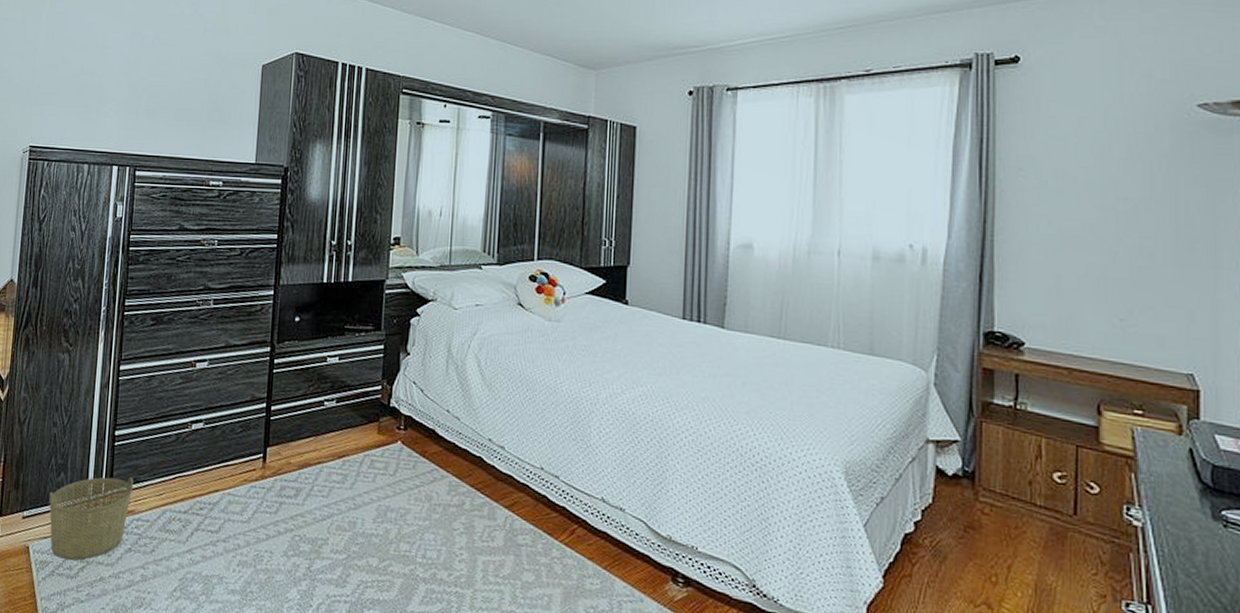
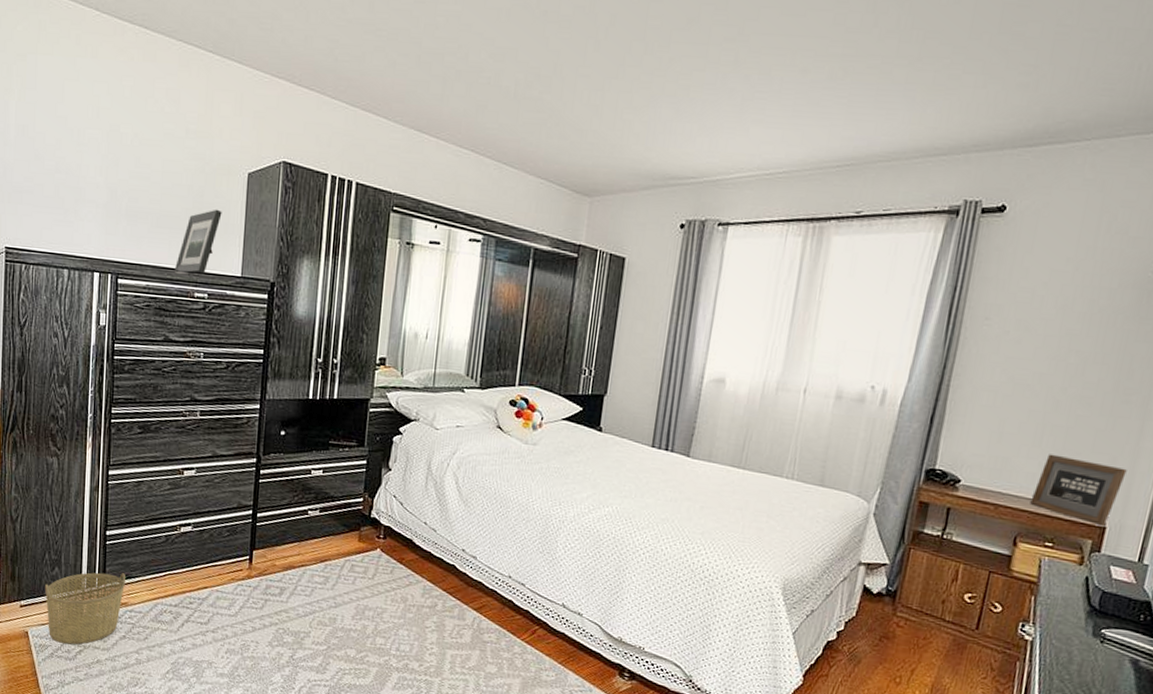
picture frame: none [190,100,237,164] -> present [174,209,222,275]
picture frame: none [1107,310,1209,390] -> present [1030,454,1127,527]

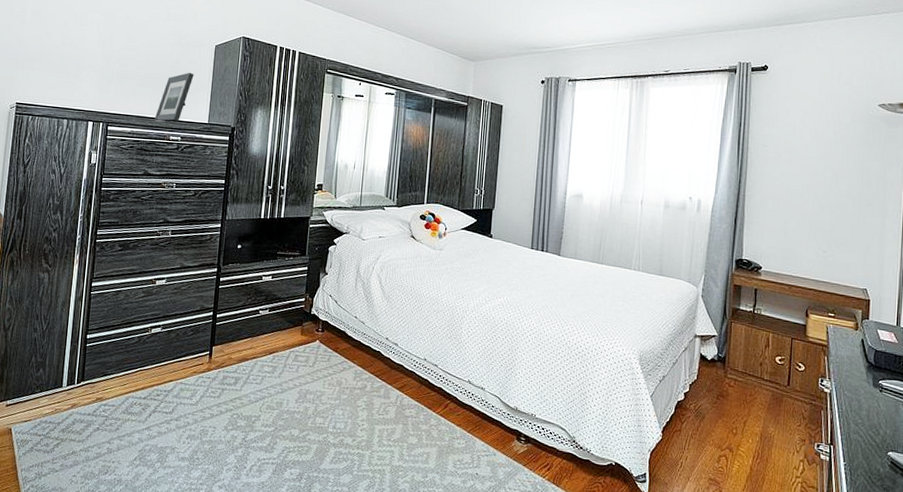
basket: present [44,572,126,645] -> none [29,371,102,439]
picture frame: present [1030,454,1127,527] -> none [814,245,878,299]

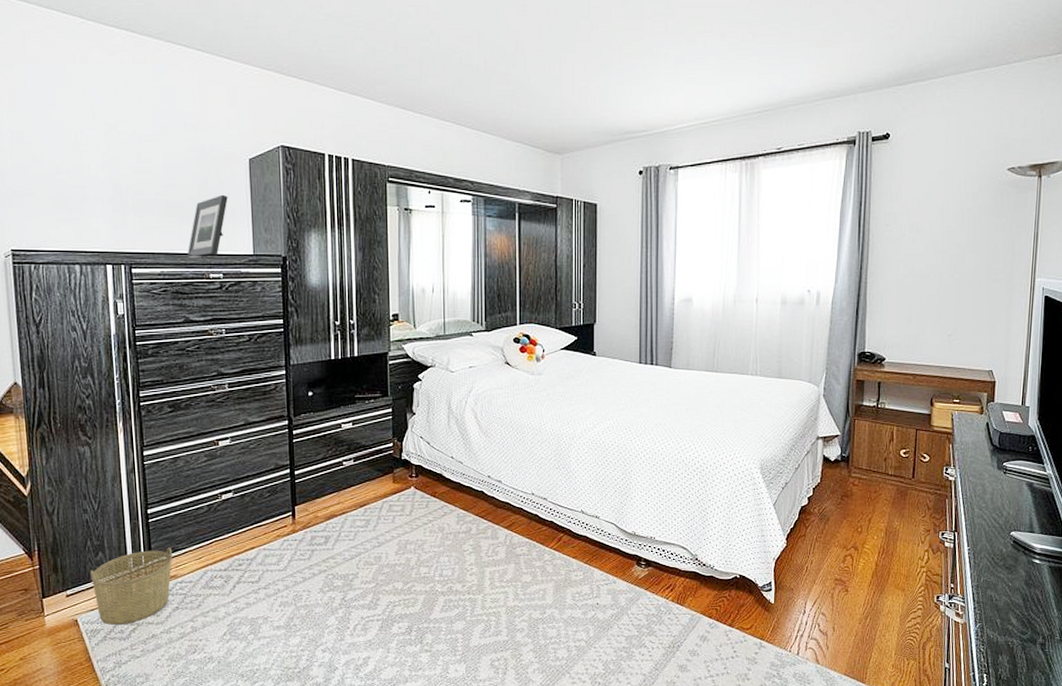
basket: none [29,371,102,439] -> present [89,547,173,625]

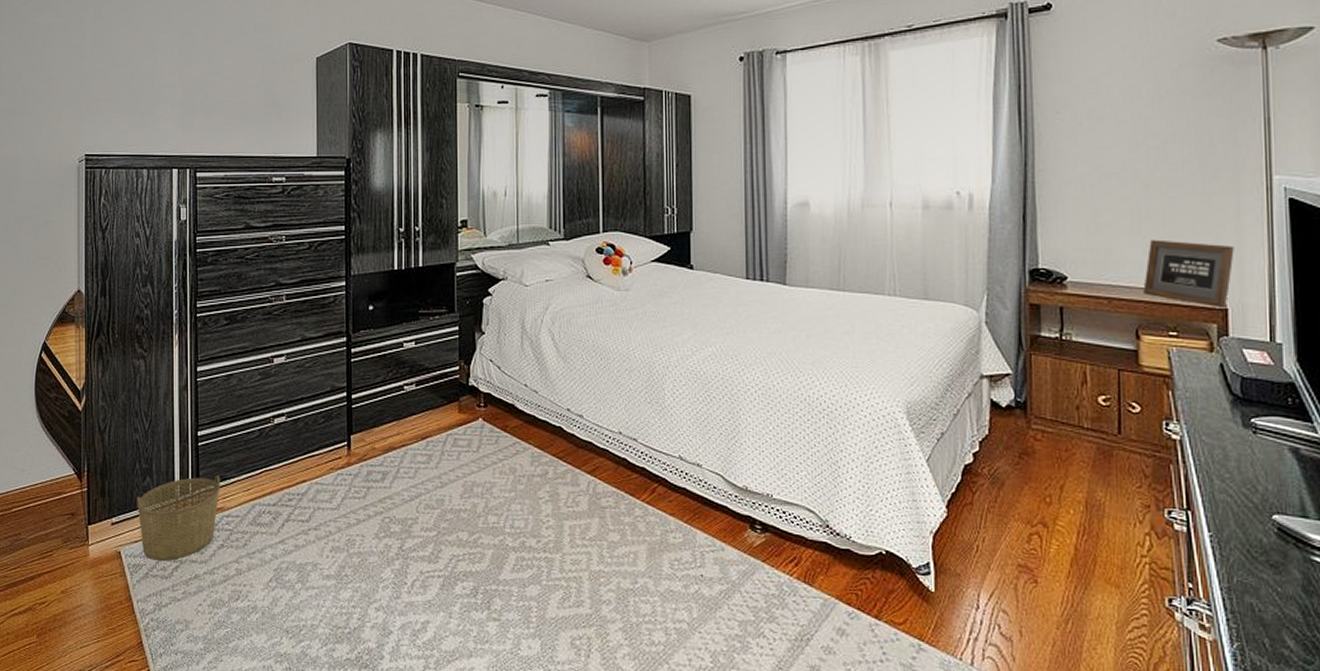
picture frame: present [187,194,228,259] -> none [251,94,294,162]
picture frame: none [938,328,1004,381] -> present [1143,239,1234,309]

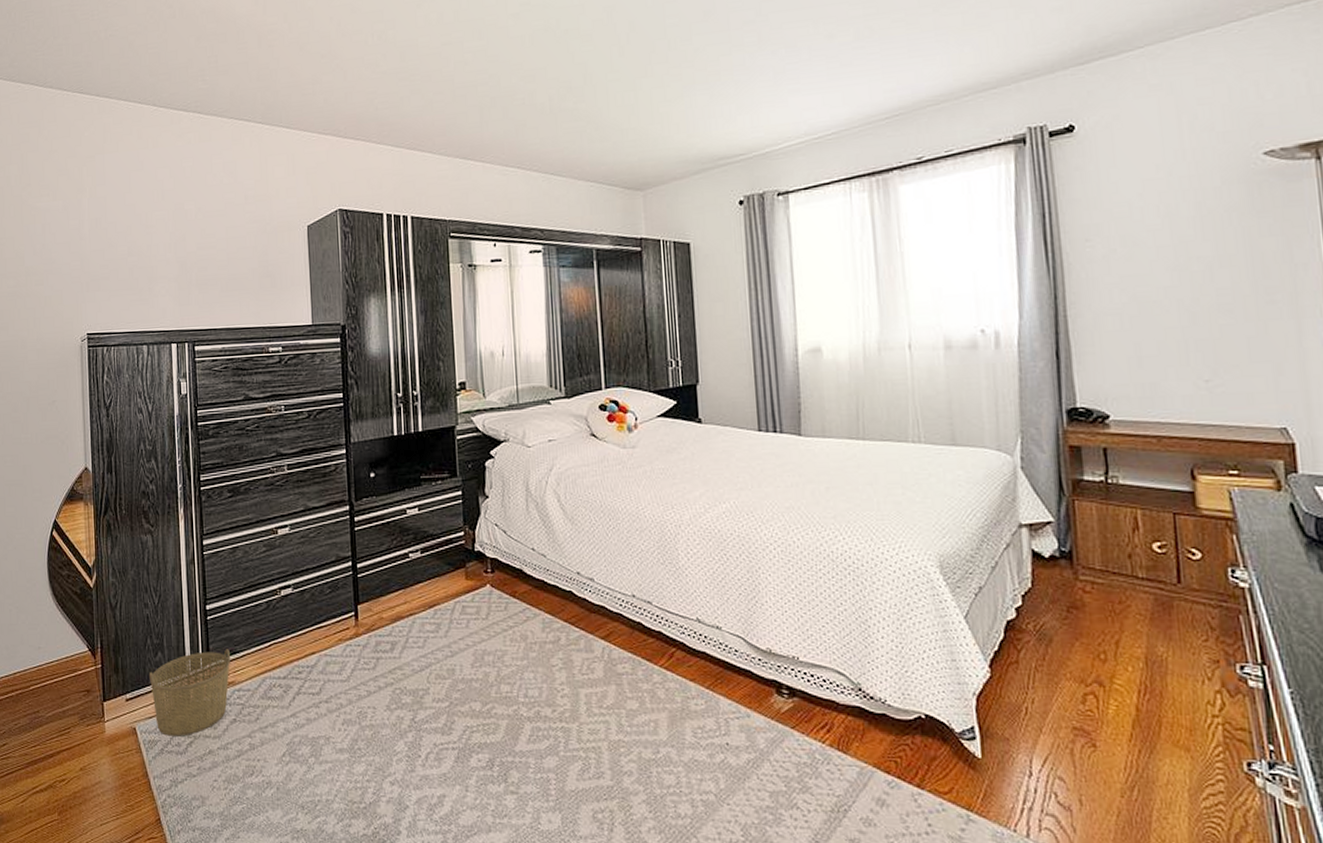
picture frame: present [1143,239,1234,309] -> none [1196,371,1299,443]

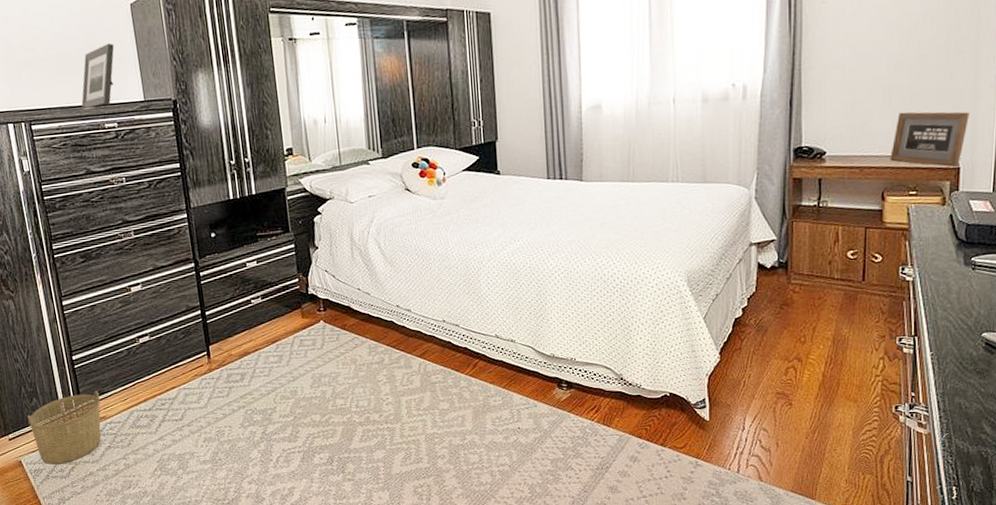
picture frame: none [247,264,287,333] -> present [81,43,114,111]
picture frame: none [1196,371,1299,443] -> present [890,111,970,168]

